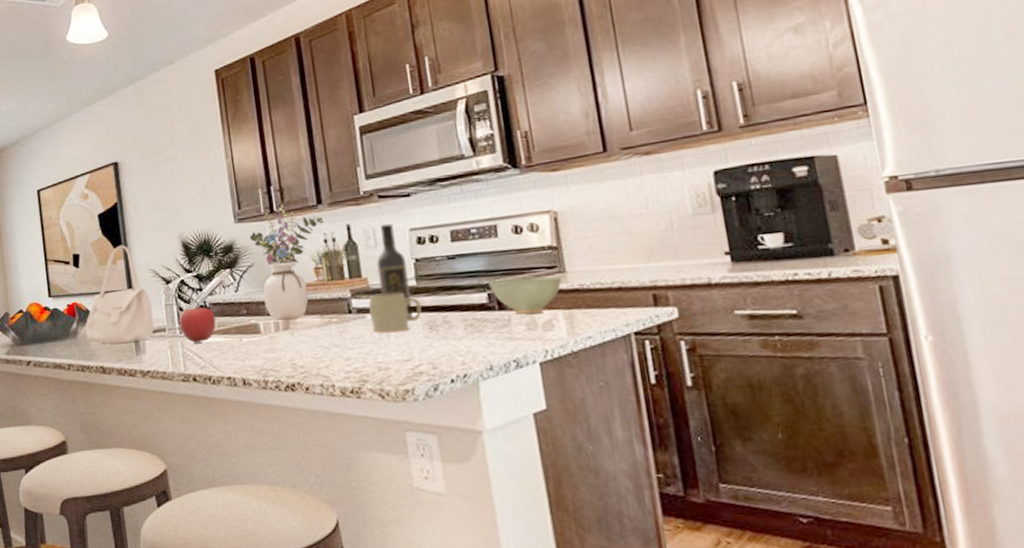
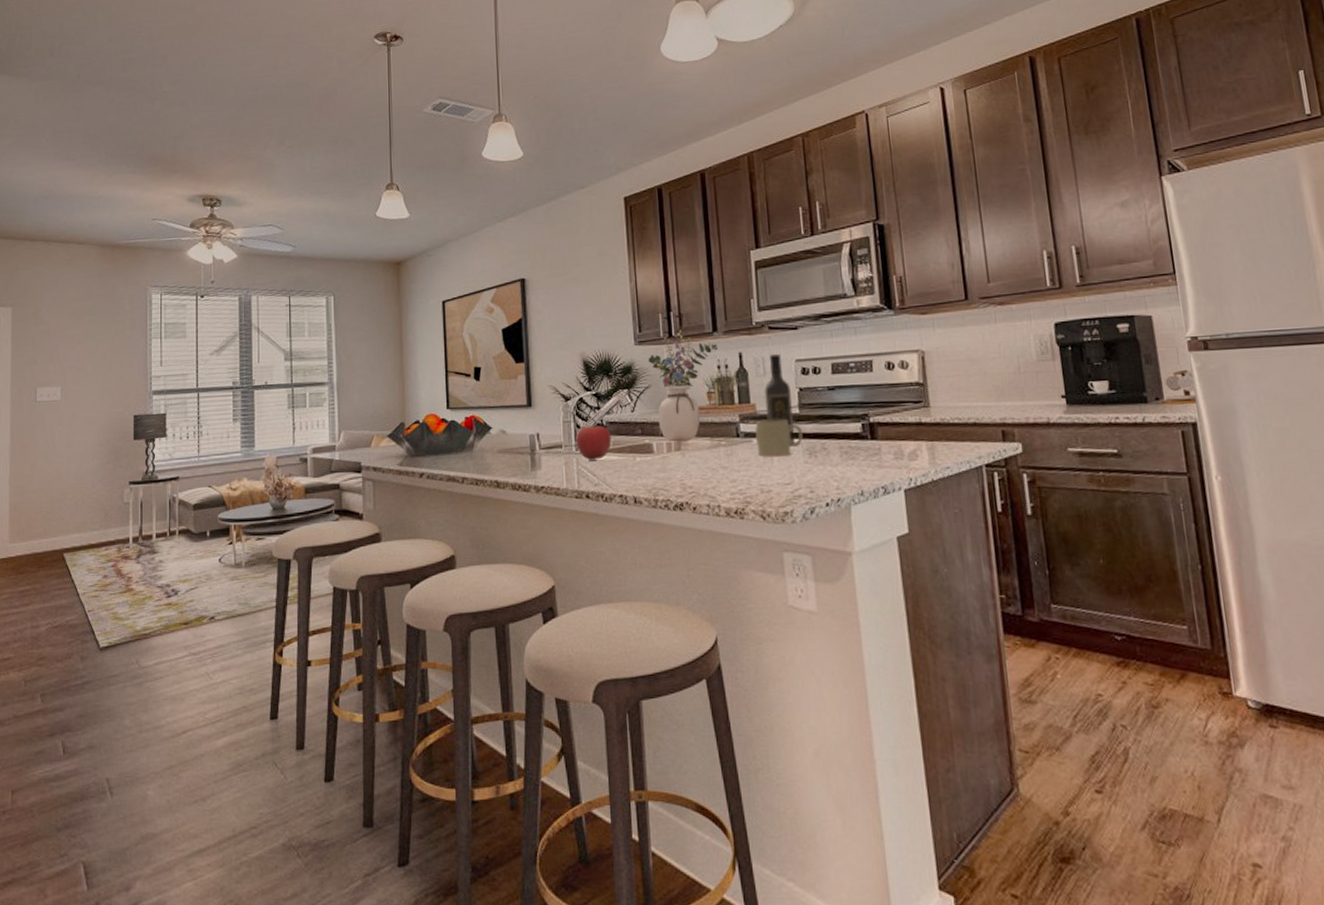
handbag: present [85,245,154,344] -> none [482,360,551,459]
bowl: present [487,276,563,315] -> none [862,410,927,444]

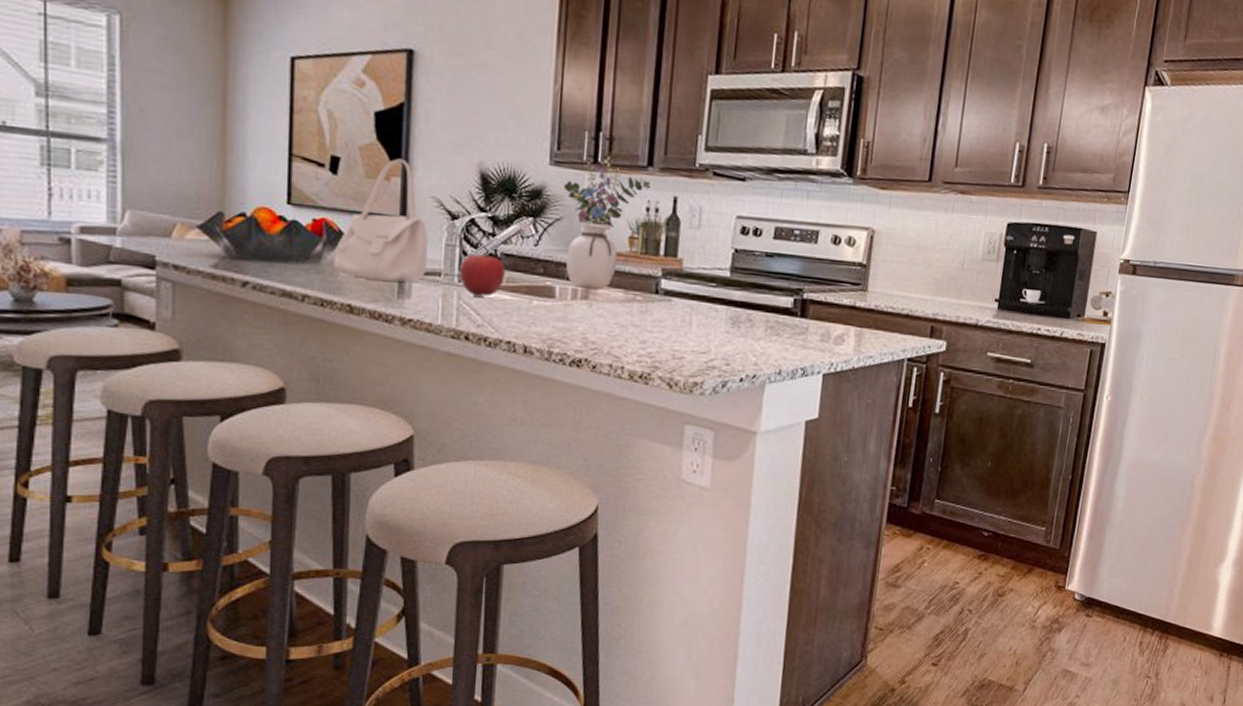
handbag: none [482,360,551,459] -> present [333,158,428,283]
mug: present [755,418,803,458] -> none [676,278,729,323]
wine bottle: present [763,353,795,444] -> none [692,204,726,310]

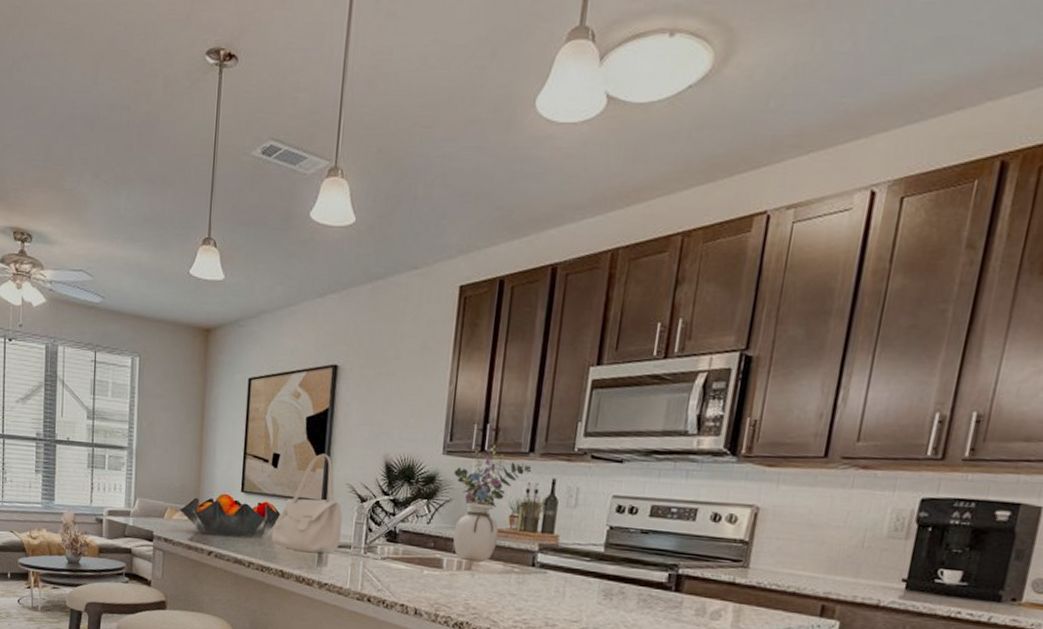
fruit: present [460,252,506,297] -> none [365,529,403,566]

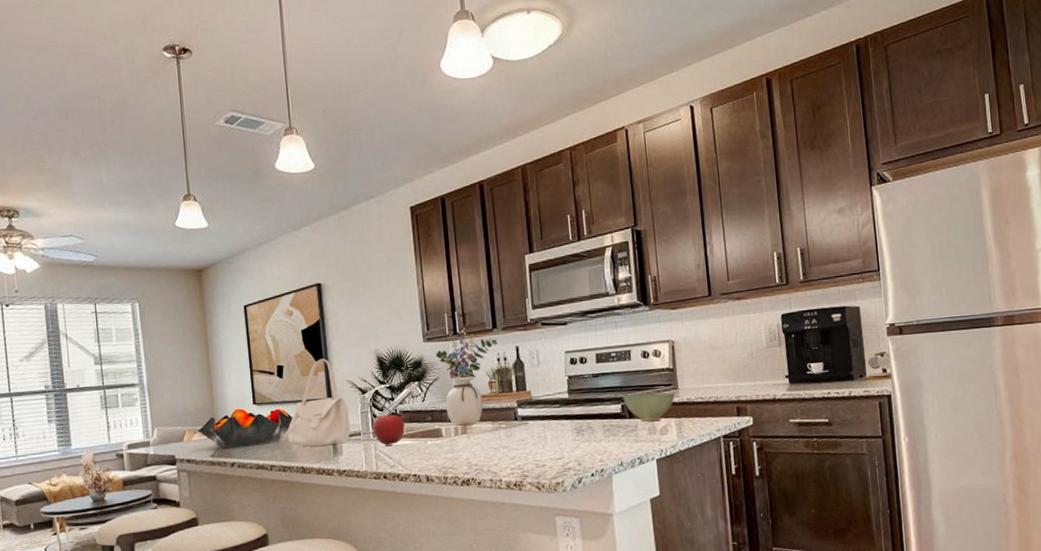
fruit: none [365,529,403,566] -> present [373,412,405,446]
bowl: none [672,562,744,601] -> present [622,392,676,422]

